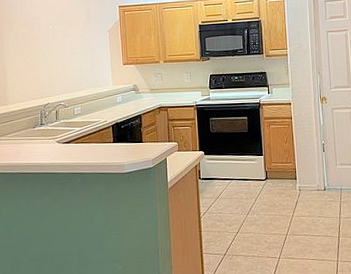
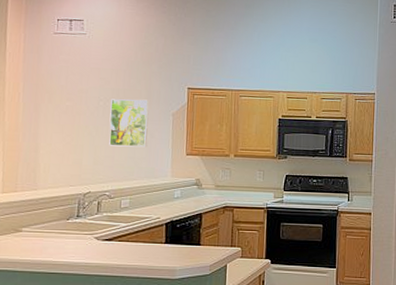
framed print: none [58,20,91,63] -> present [109,99,149,148]

